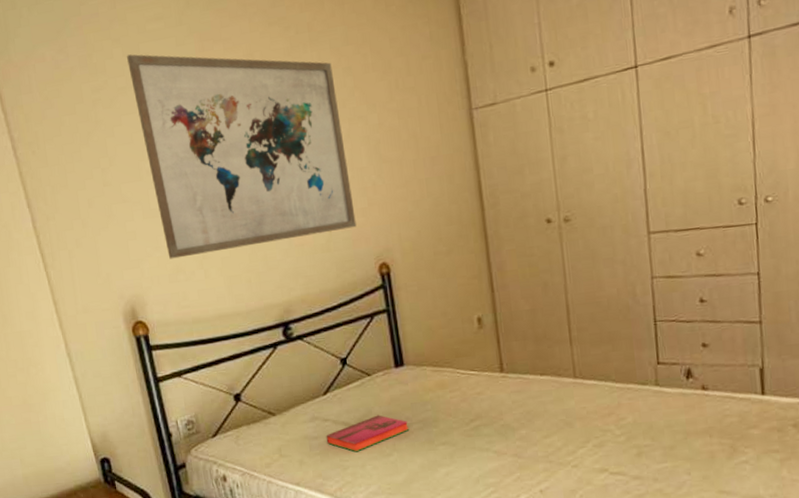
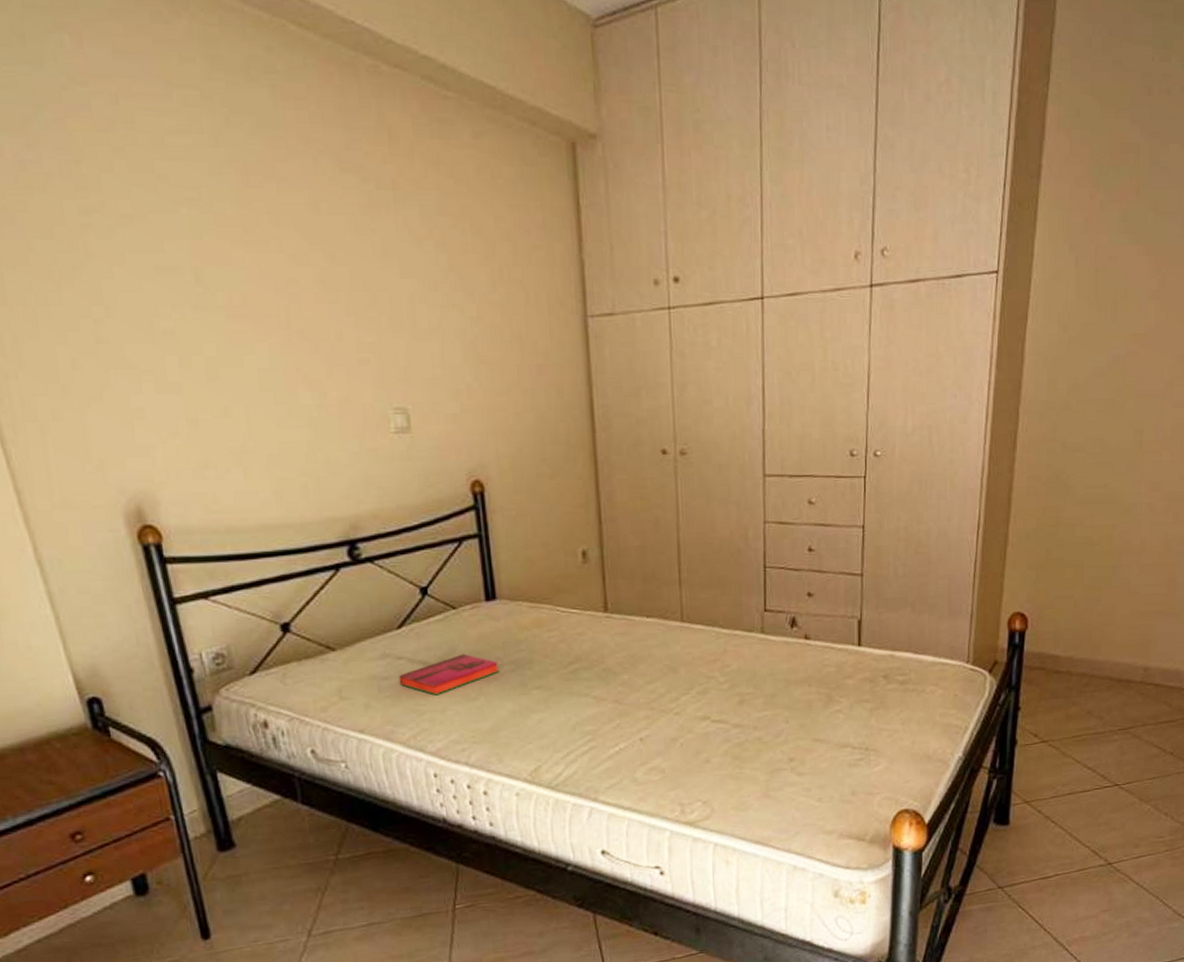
wall art: present [126,54,357,259] -> none [133,172,446,450]

